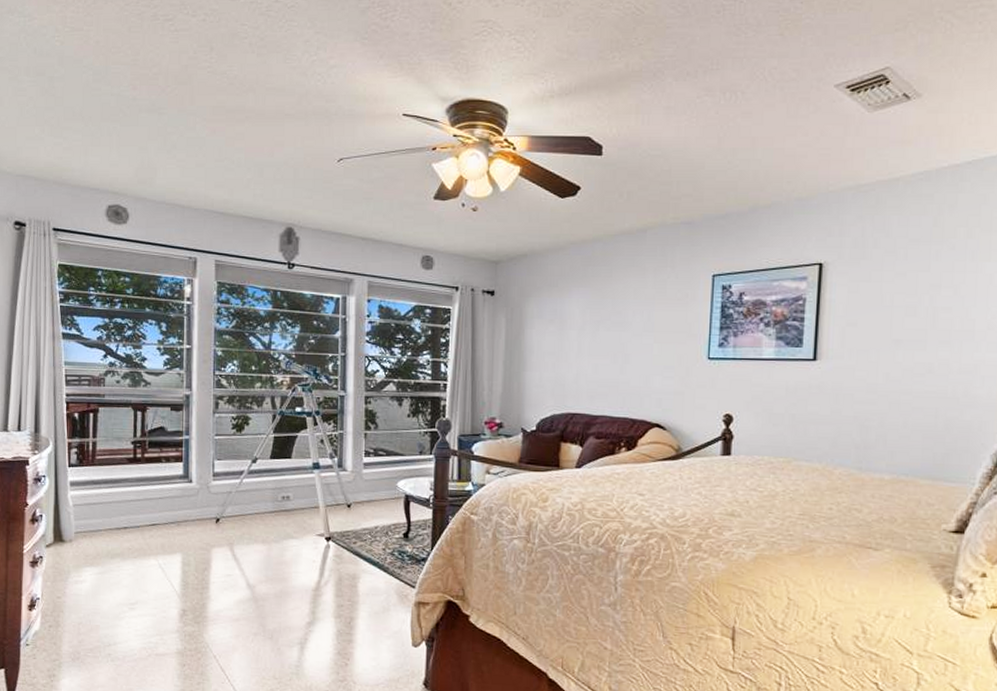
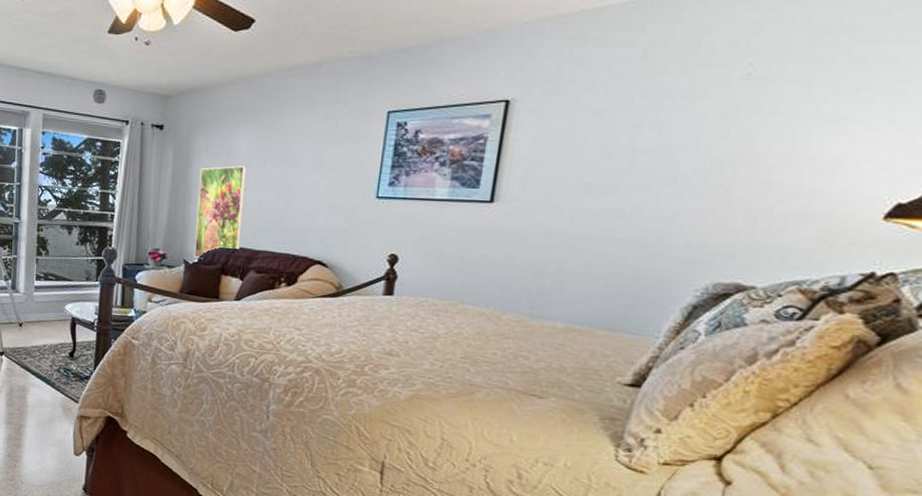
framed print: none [532,330,581,427] -> present [194,166,247,259]

